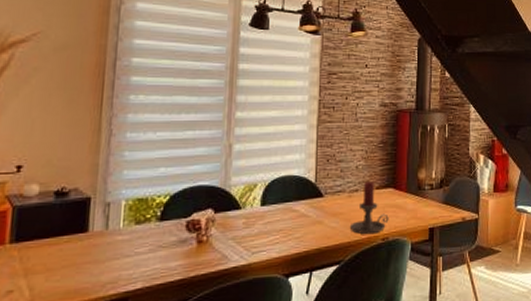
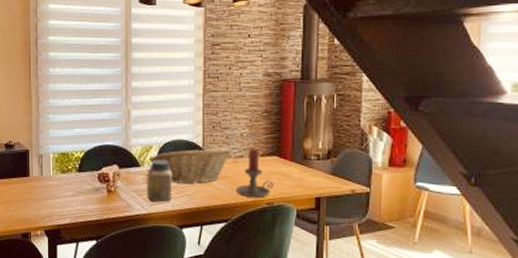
jar: none [248,200,280,250] -> present [147,160,173,202]
fruit basket: none [253,182,346,225] -> present [149,148,231,184]

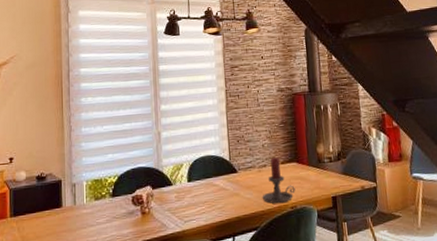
jar: present [147,160,173,202] -> none [179,177,204,219]
fruit basket: present [149,148,231,184] -> none [181,159,255,198]

